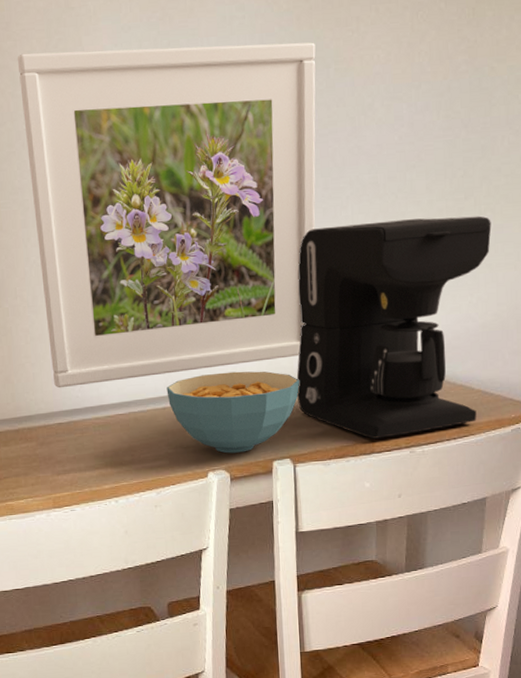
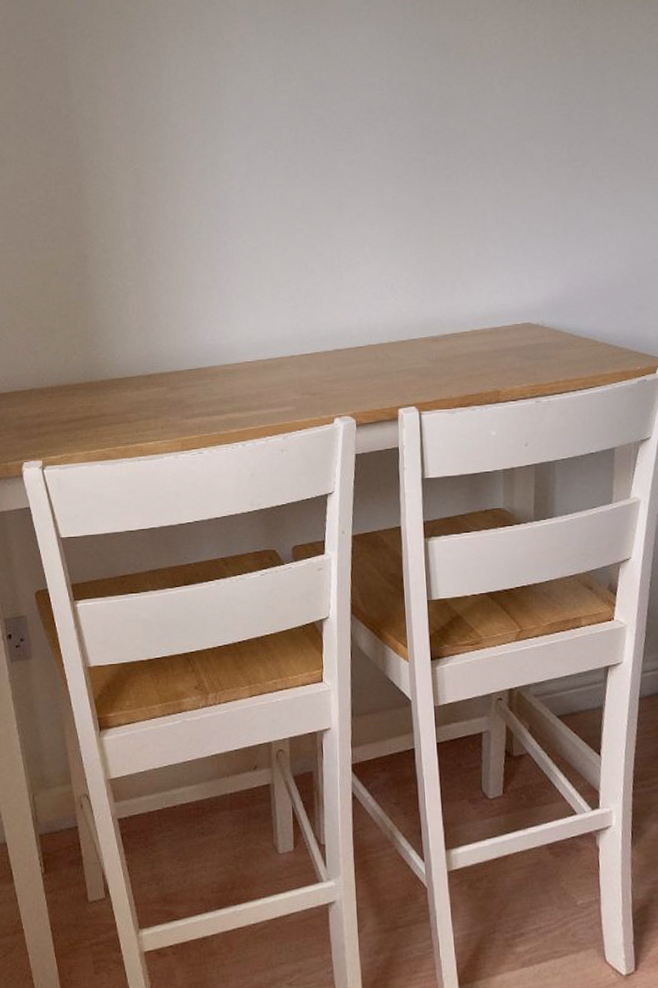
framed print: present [17,42,316,388] -> none [162,30,439,337]
cereal bowl: present [166,371,300,454] -> none [294,322,425,401]
coffee maker: present [296,216,492,439] -> none [421,181,609,389]

